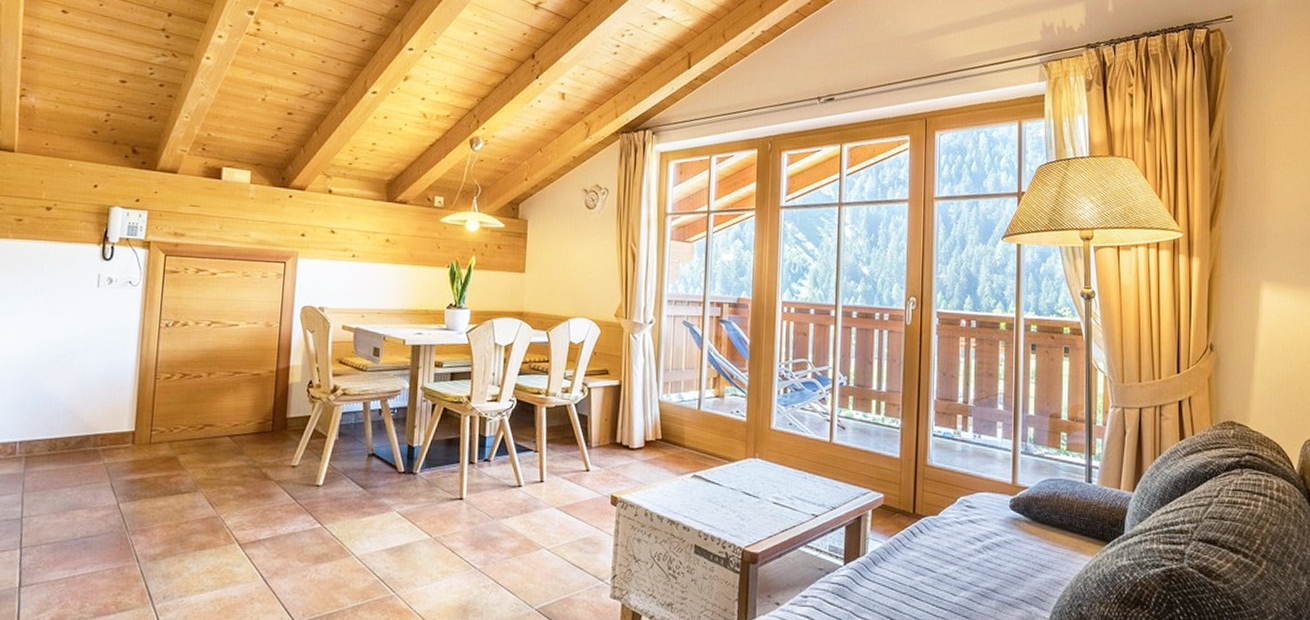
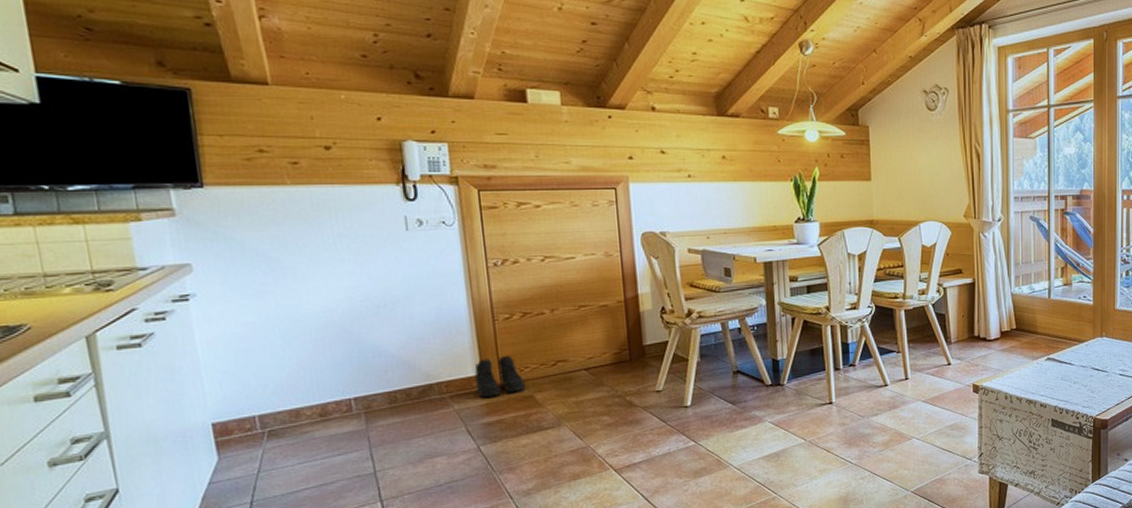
boots: none [127,414,172,454] -> present [474,355,526,397]

